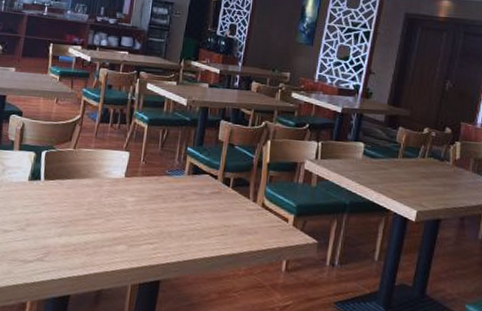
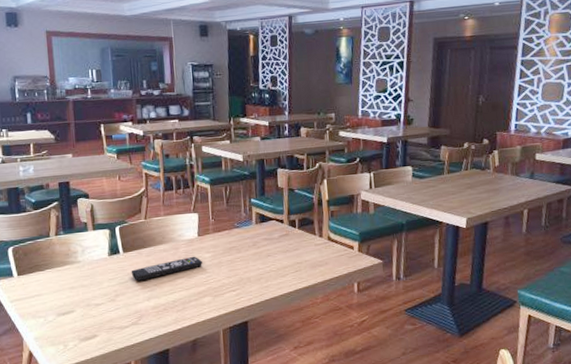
remote control: none [47,197,124,214] -> present [131,256,202,281]

